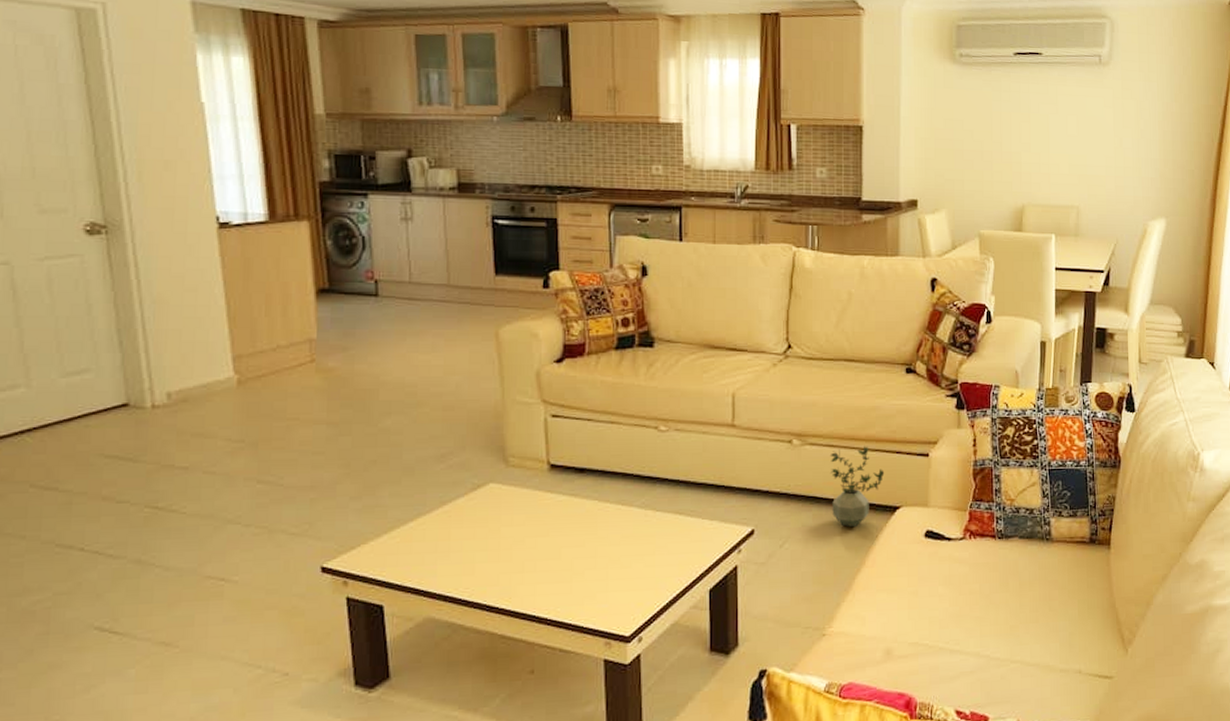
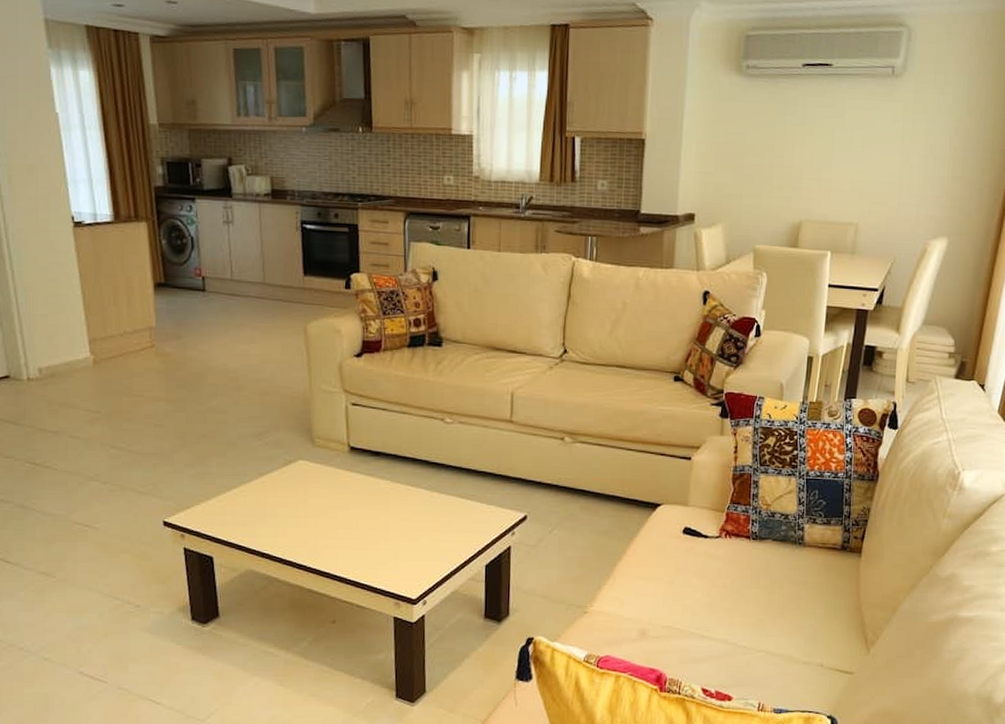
potted plant: present [830,446,885,528] -> none [597,447,649,520]

